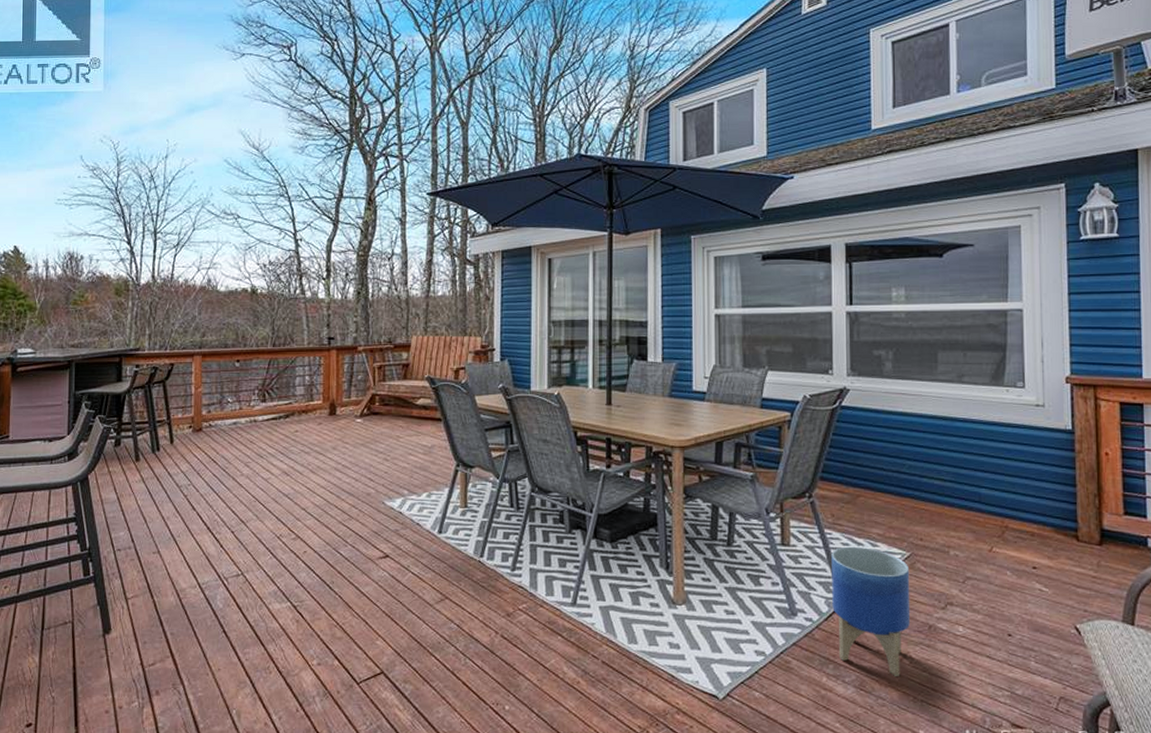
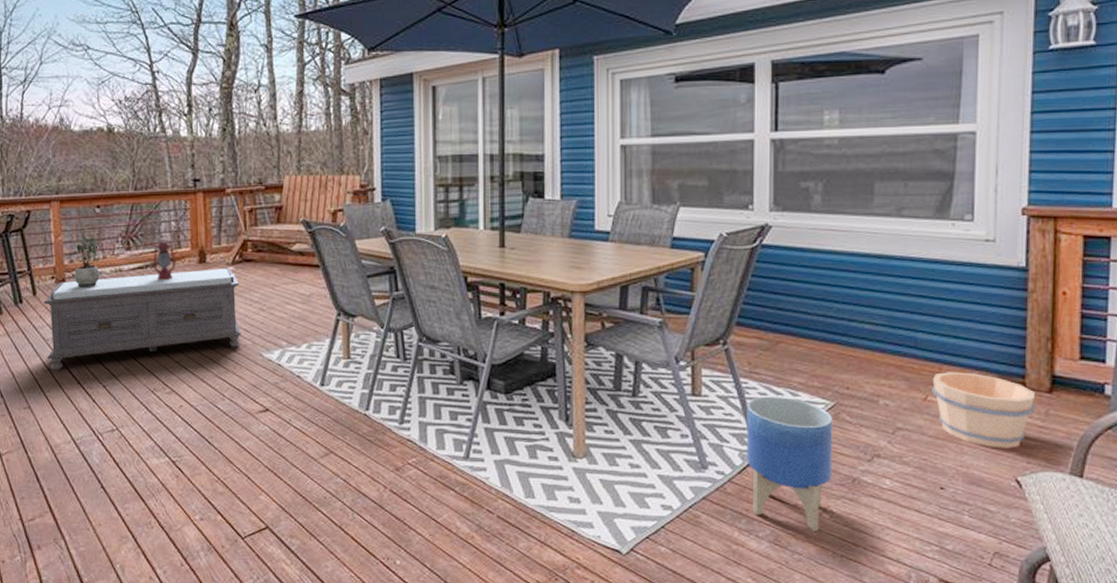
bench: none [179,420,367,517] -> present [43,268,241,371]
potted plant: none [211,386,236,437] -> present [74,233,100,288]
lantern: none [285,388,307,430] -> present [152,234,175,280]
bucket: none [996,525,1088,597] -> present [932,372,1036,448]

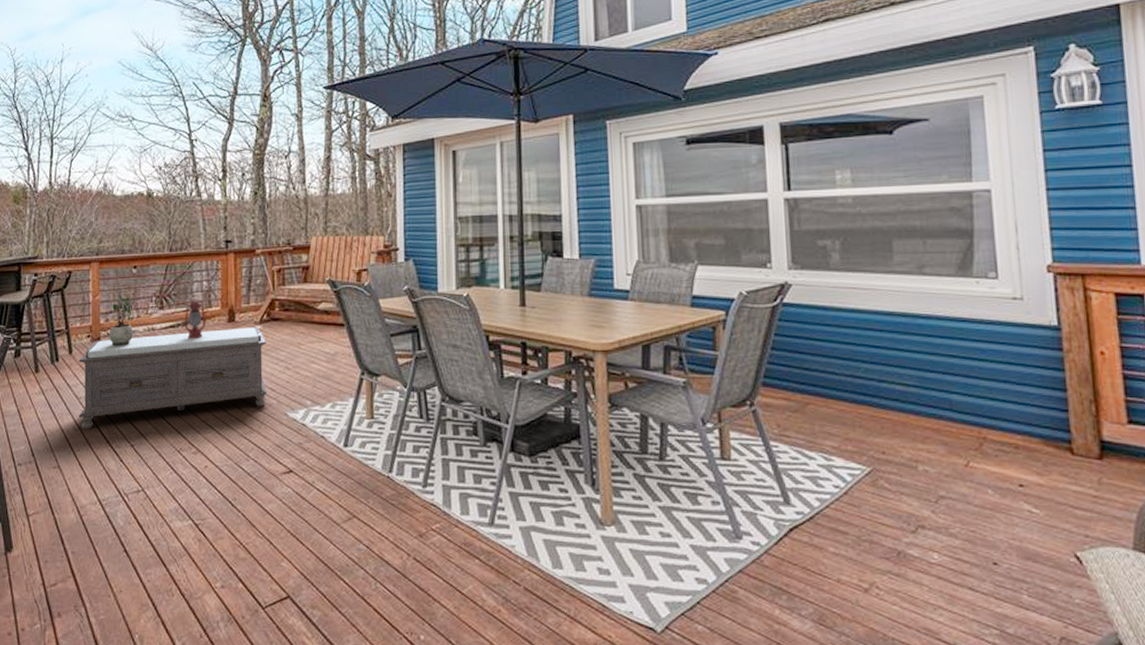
planter: present [747,396,833,531] -> none [779,460,875,610]
bucket: present [932,372,1036,448] -> none [972,436,1087,520]

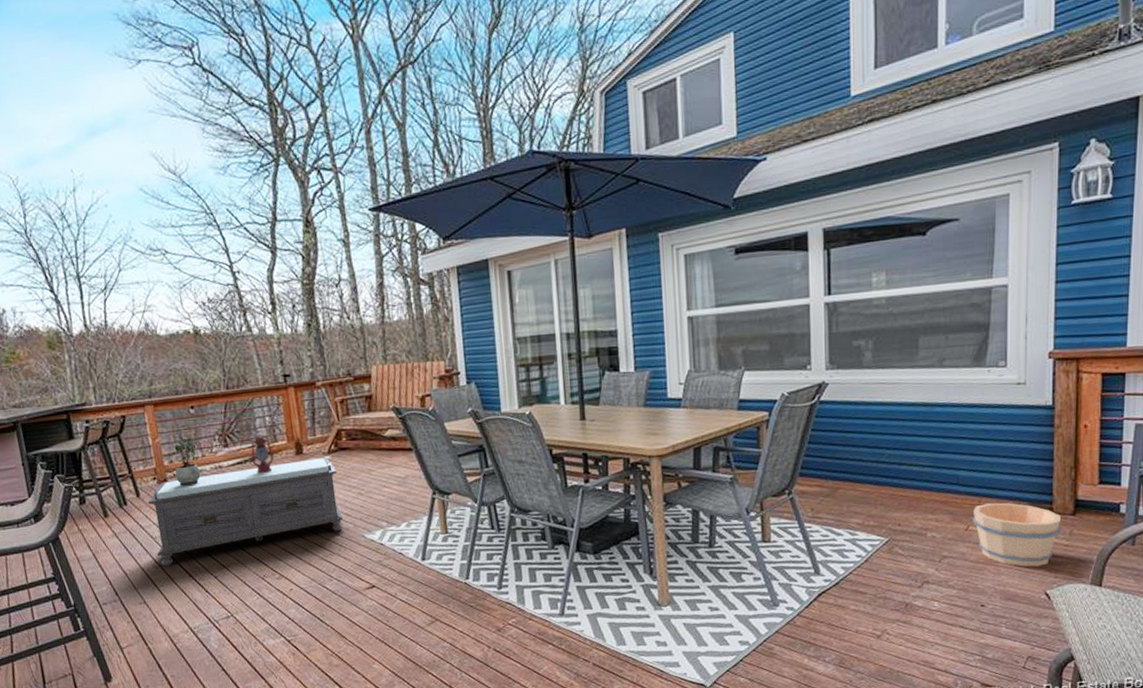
bucket: none [972,436,1087,520] -> present [973,502,1062,567]

